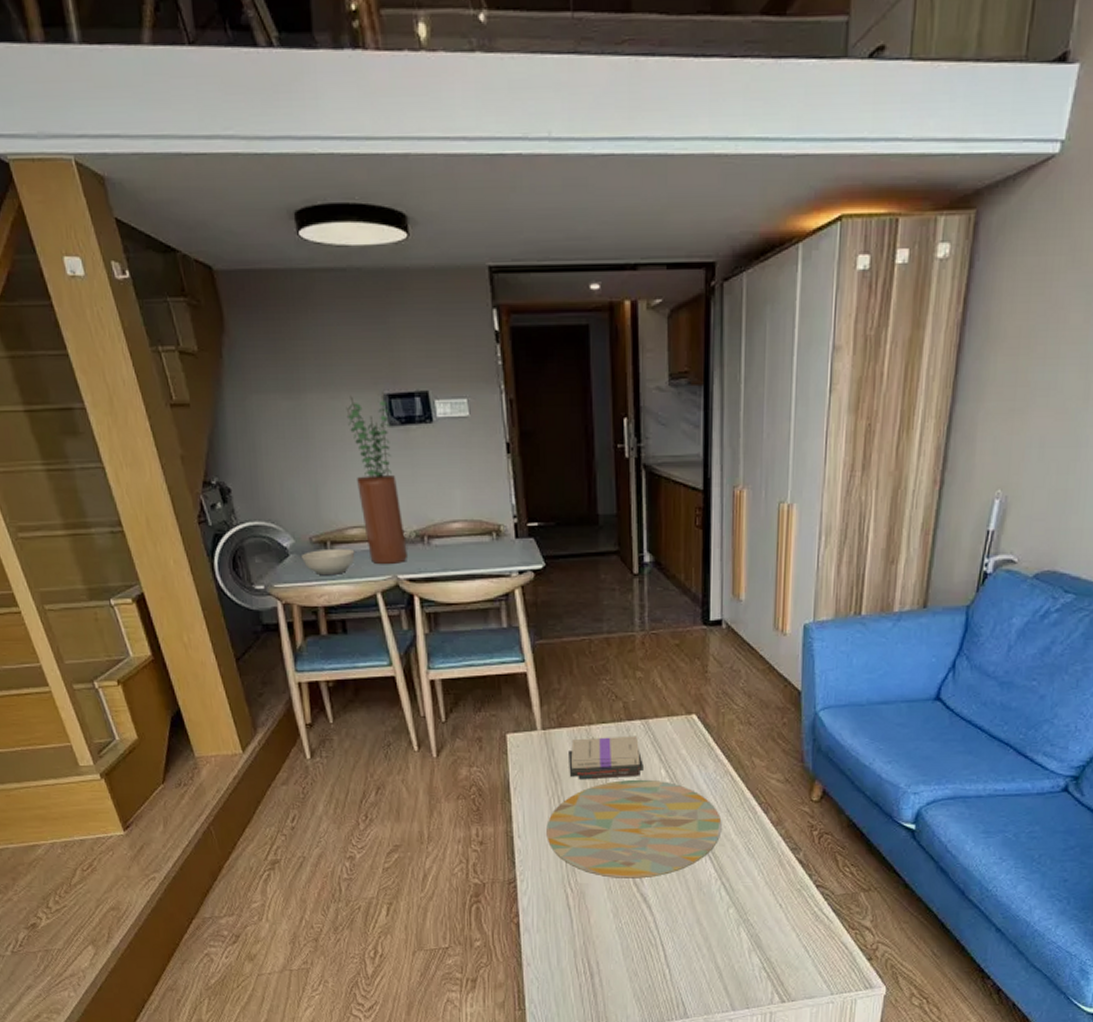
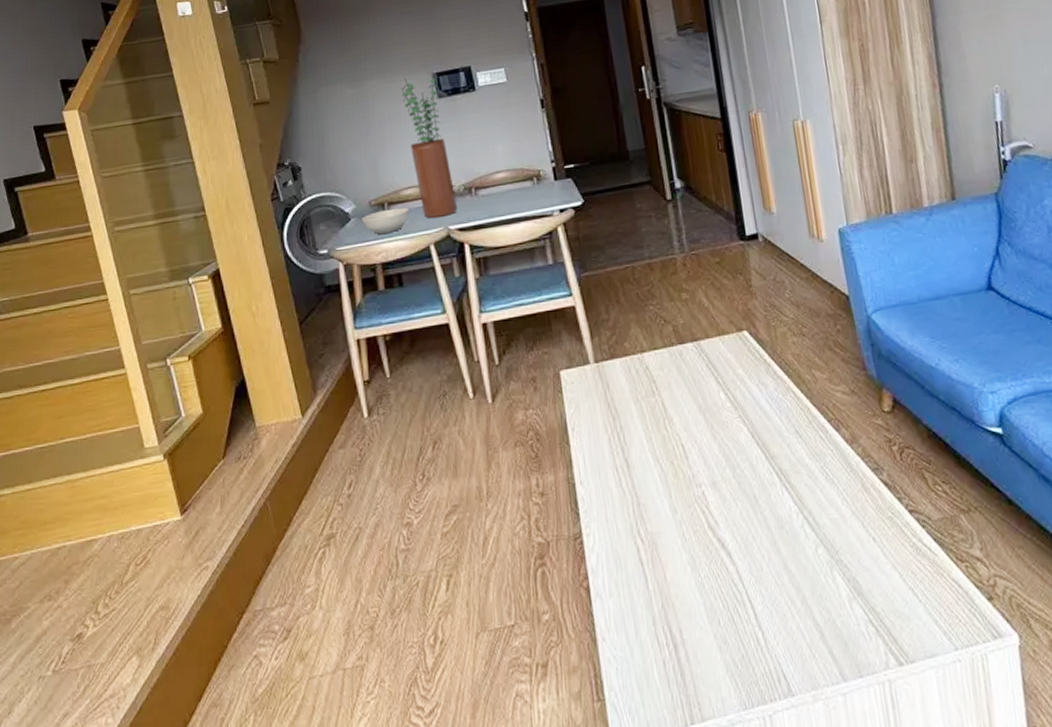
decorative tray: present [546,779,722,879] -> none [608,405,794,522]
books: present [569,736,643,780] -> none [624,359,702,413]

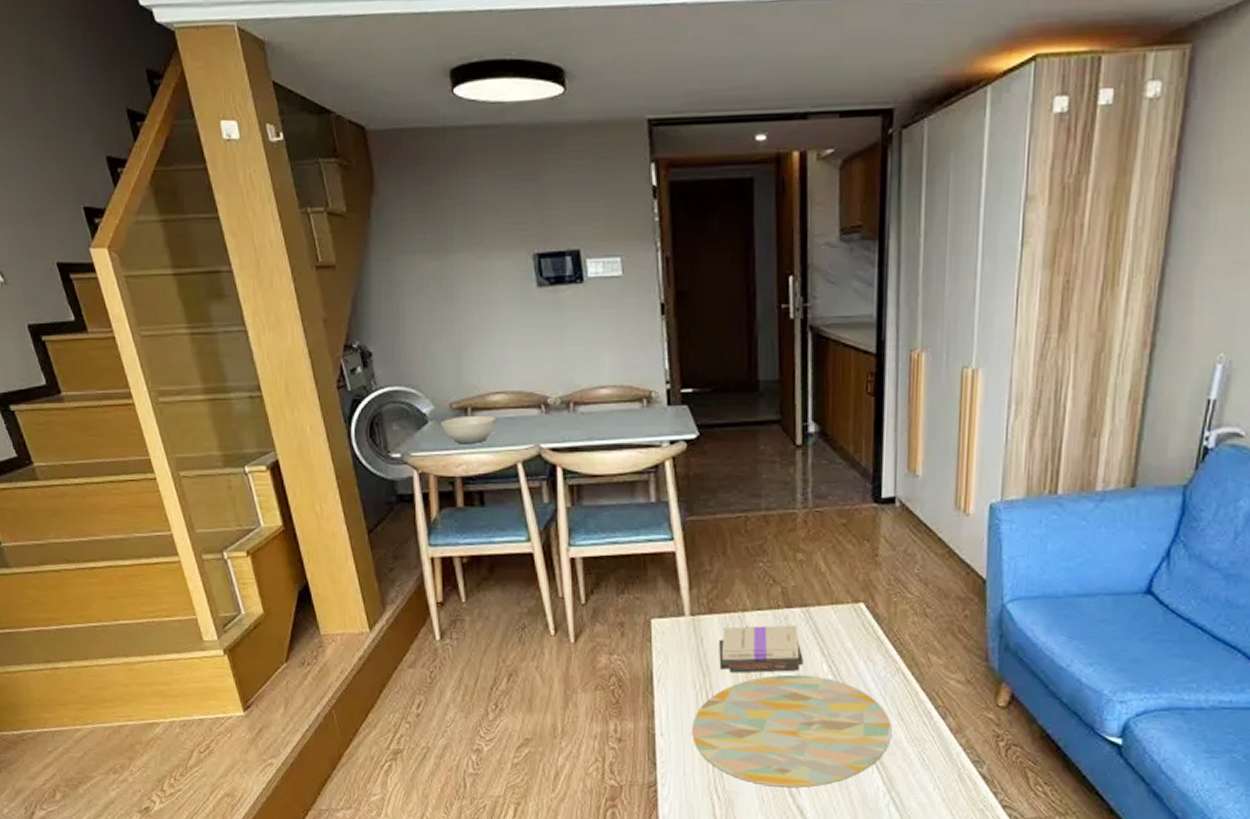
vase: present [401,71,457,220] -> none [493,250,551,433]
decorative tray: none [608,405,794,522] -> present [692,674,892,788]
books: none [624,359,702,413] -> present [719,625,803,673]

